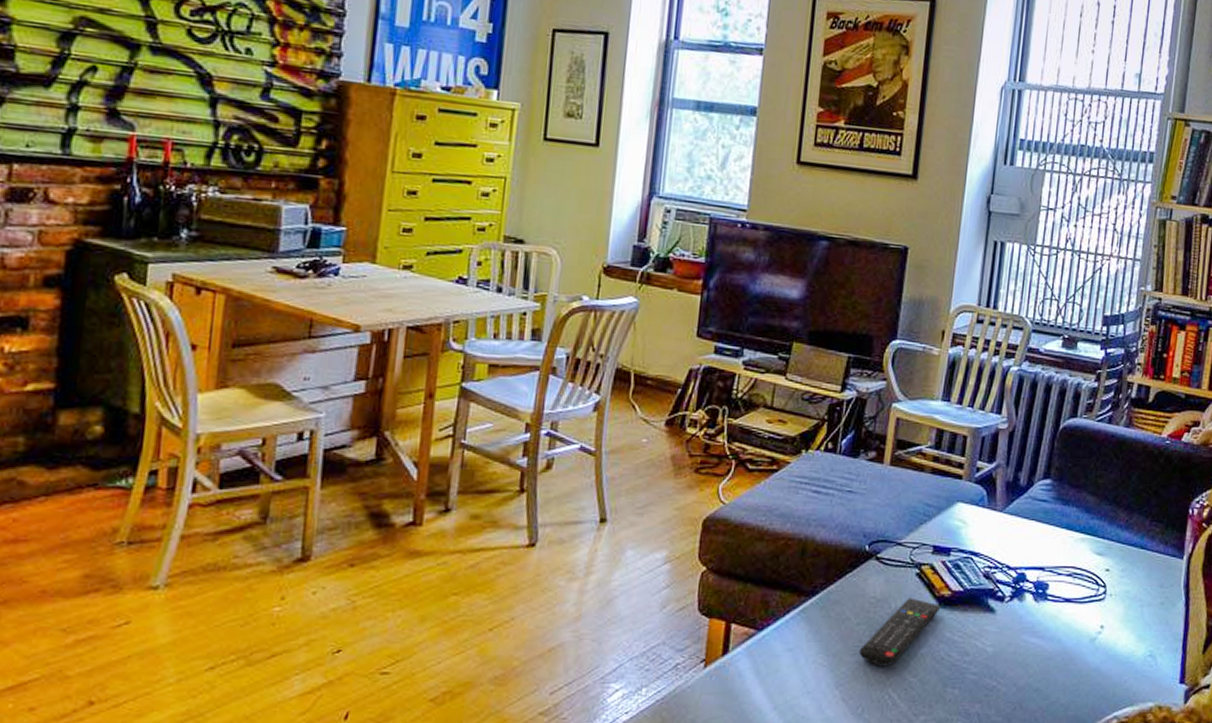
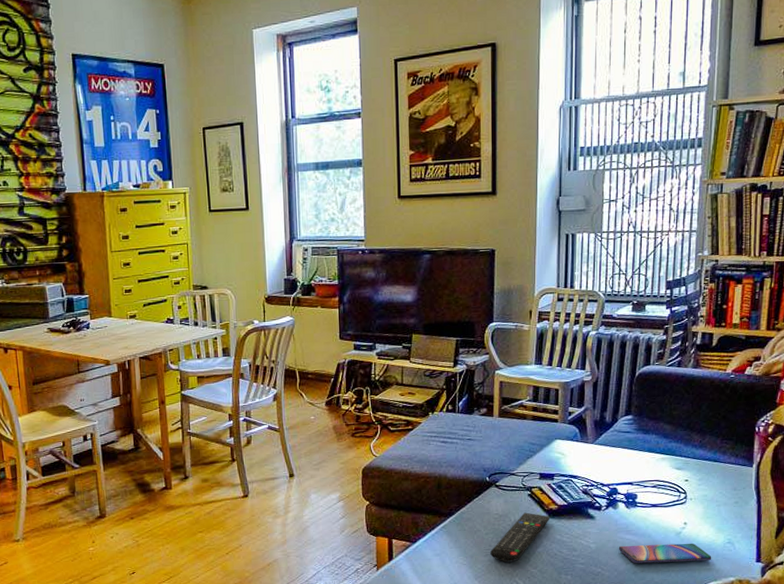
smartphone: none [1020,652,1130,679] -> present [618,543,712,564]

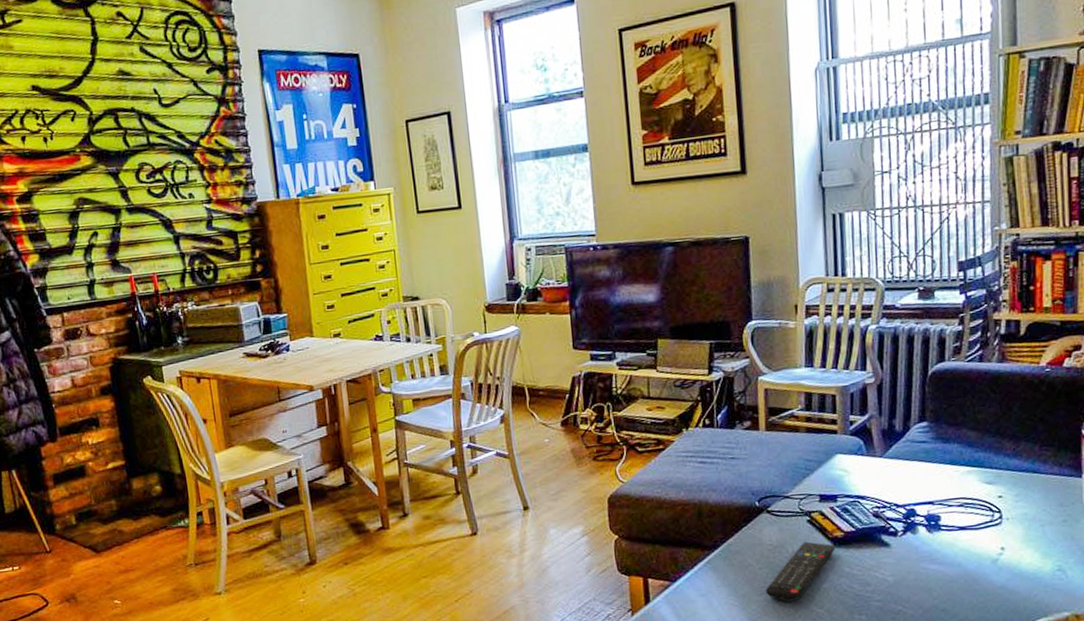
smartphone: present [618,543,712,564] -> none [921,571,1039,599]

